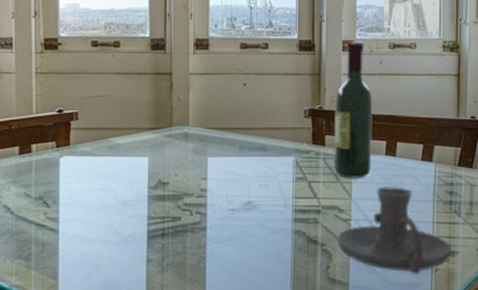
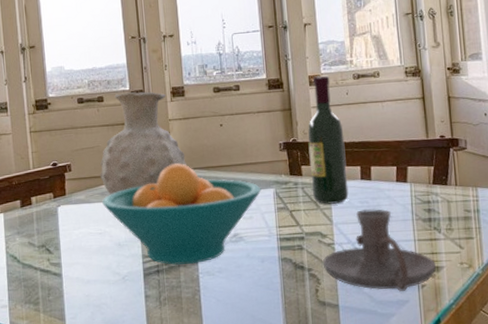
vase: none [109,40,204,149] -> present [100,92,186,195]
fruit bowl: none [109,121,281,229] -> present [102,163,261,265]

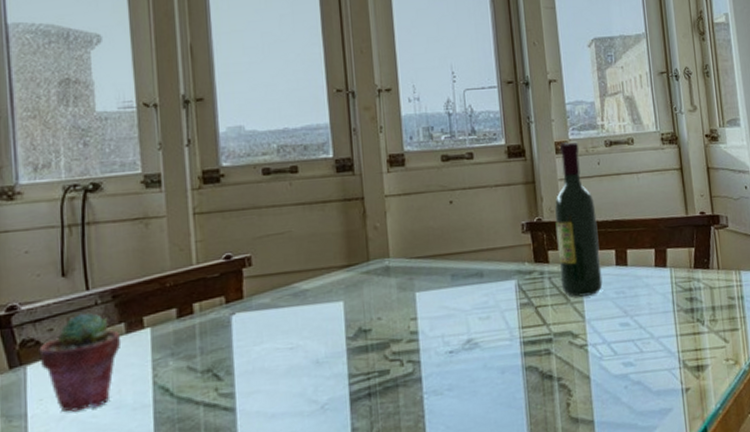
vase: present [100,92,186,195] -> none [292,160,407,296]
fruit bowl: present [102,163,261,265] -> none [294,251,501,385]
candle holder: present [322,209,437,291] -> none [574,300,701,399]

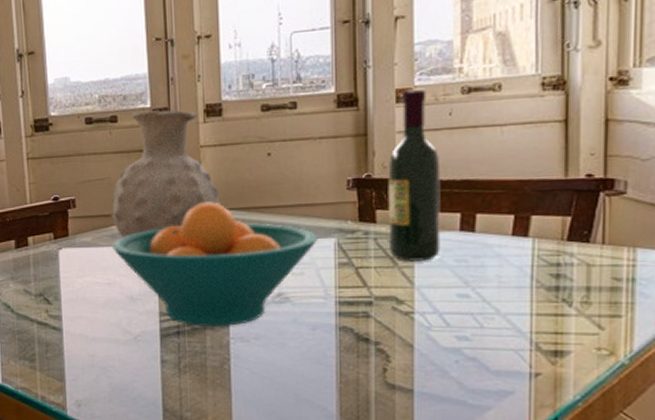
vase: none [292,160,407,296] -> present [111,110,220,238]
fruit bowl: none [294,251,501,385] -> present [112,202,318,326]

